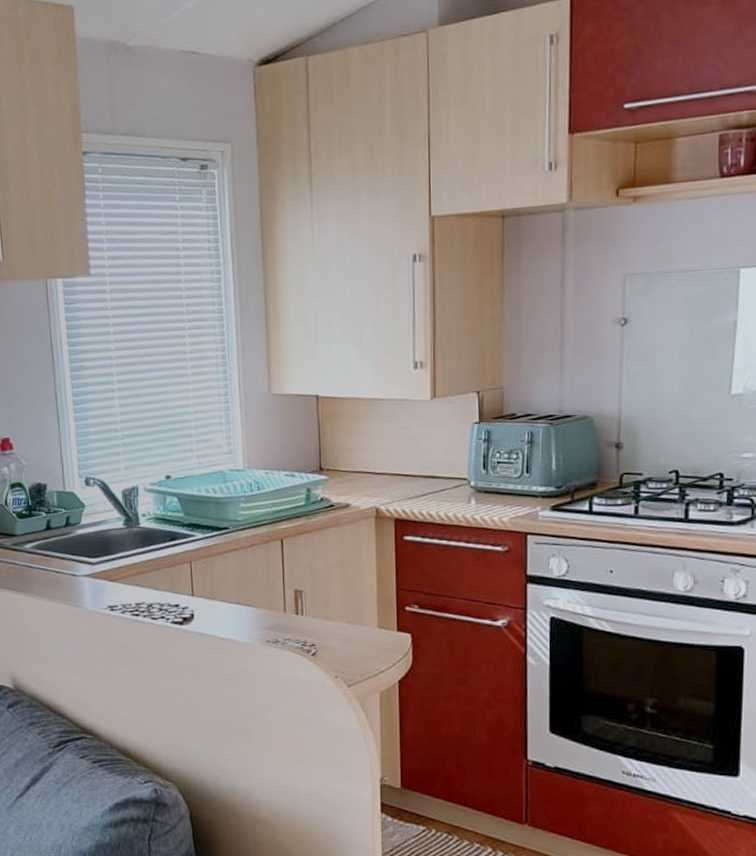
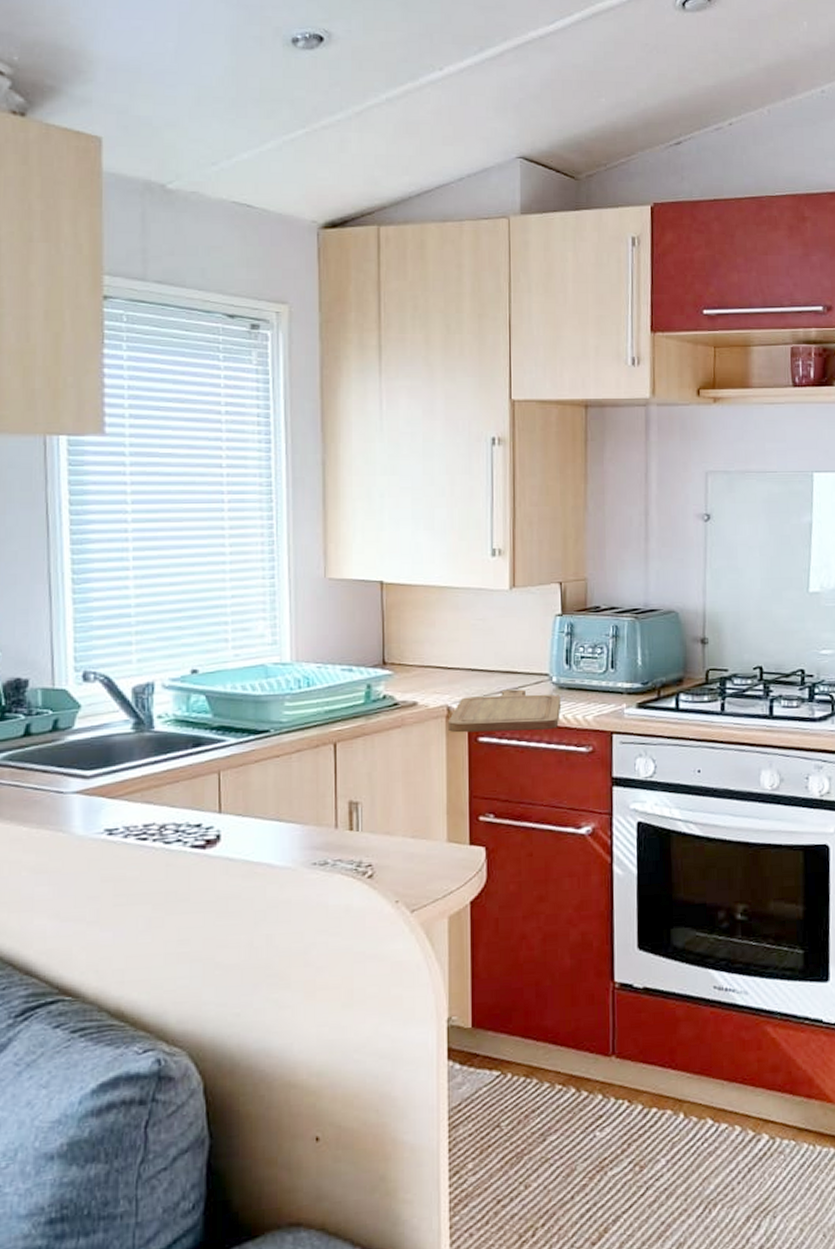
chopping board: none [376,492,479,532] -> present [447,689,562,733]

